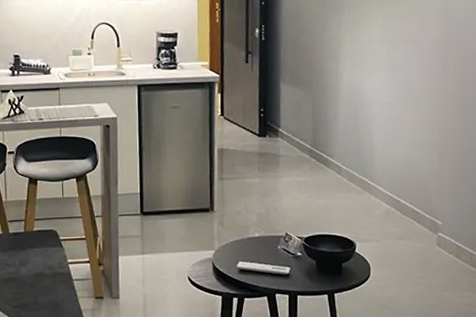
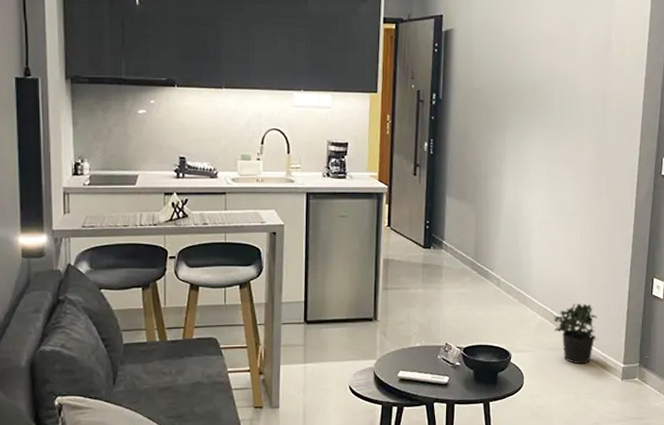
potted plant: none [400,190,451,254] -> present [554,303,599,364]

